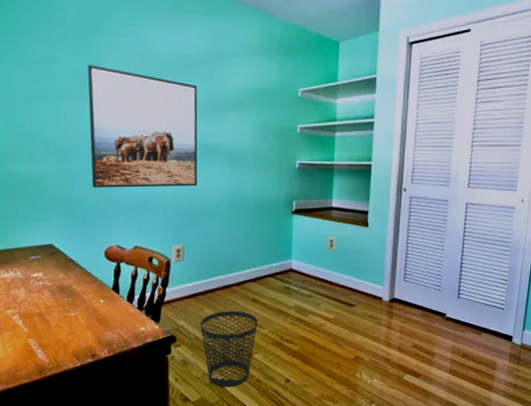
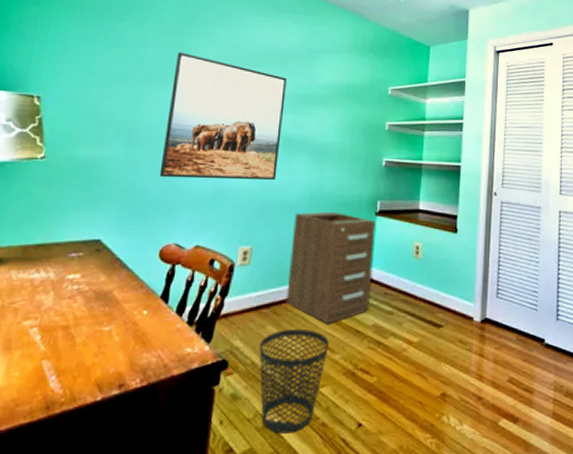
filing cabinet: none [217,212,292,306] -> present [286,211,376,324]

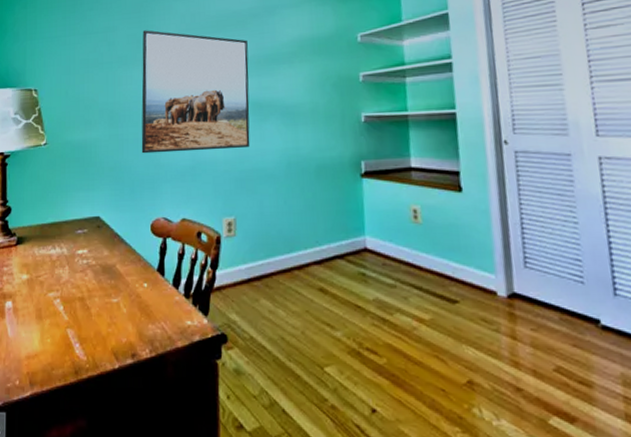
wastebasket: present [259,328,329,434] -> none [256,302,328,414]
filing cabinet: present [286,211,376,324] -> none [274,176,367,298]

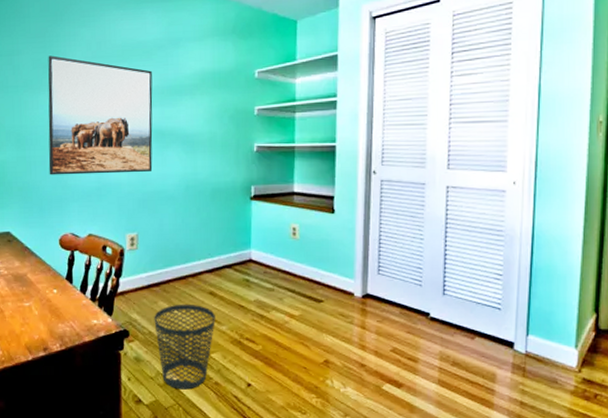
wastebasket: none [256,302,328,414] -> present [154,304,215,390]

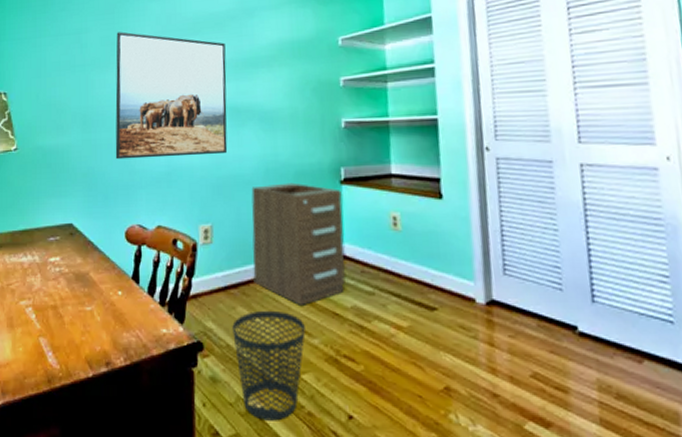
filing cabinet: none [172,198,251,300] -> present [251,182,346,305]

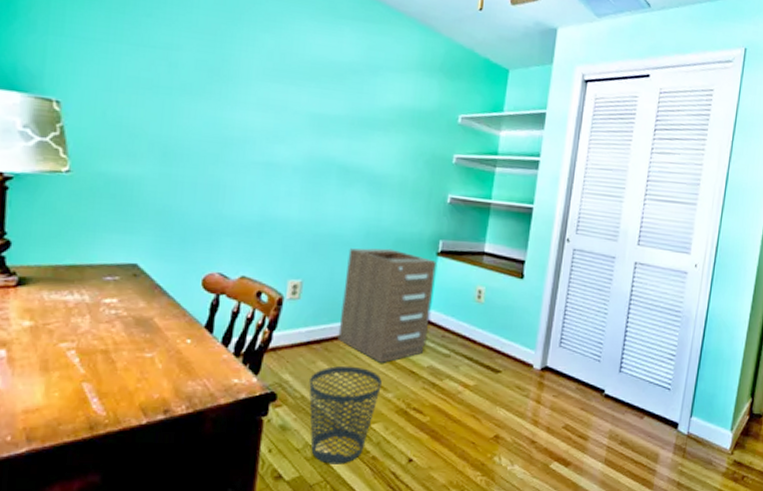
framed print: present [115,32,228,160] -> none [199,58,343,212]

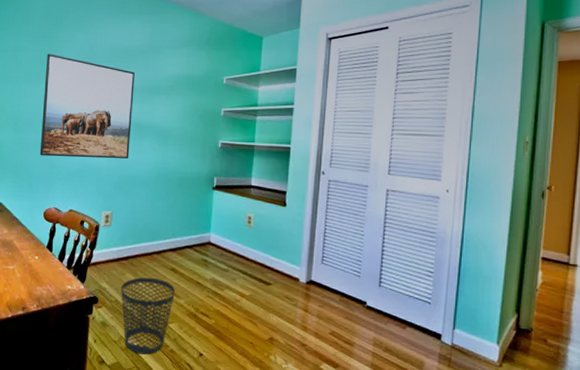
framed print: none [199,58,343,212] -> present [39,53,135,159]
filing cabinet: present [338,248,436,363] -> none [140,185,213,276]

